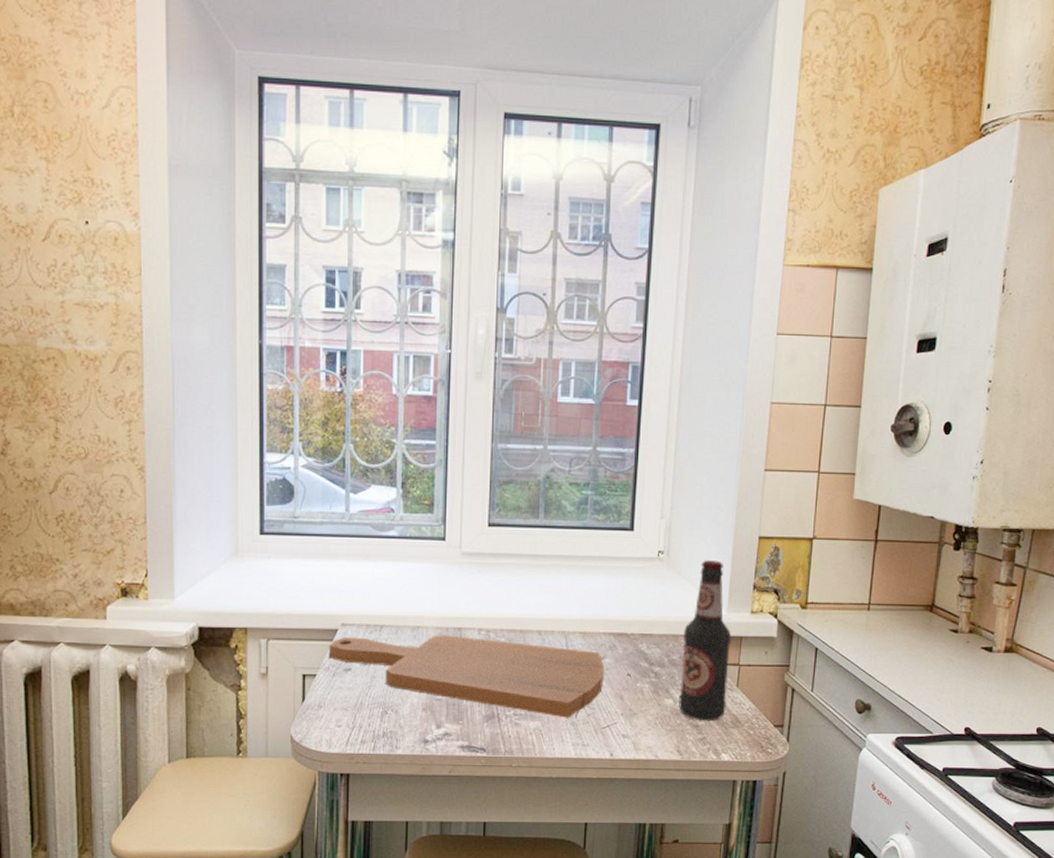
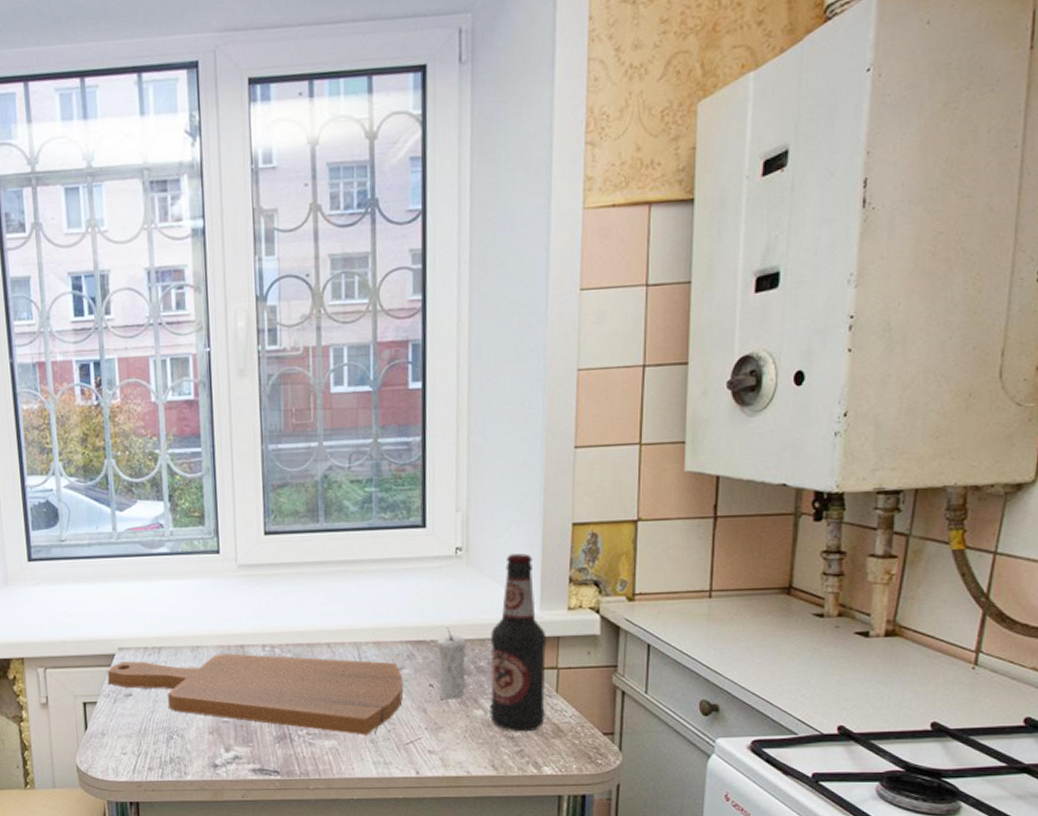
candle: none [634,622,662,690] -> present [438,627,467,701]

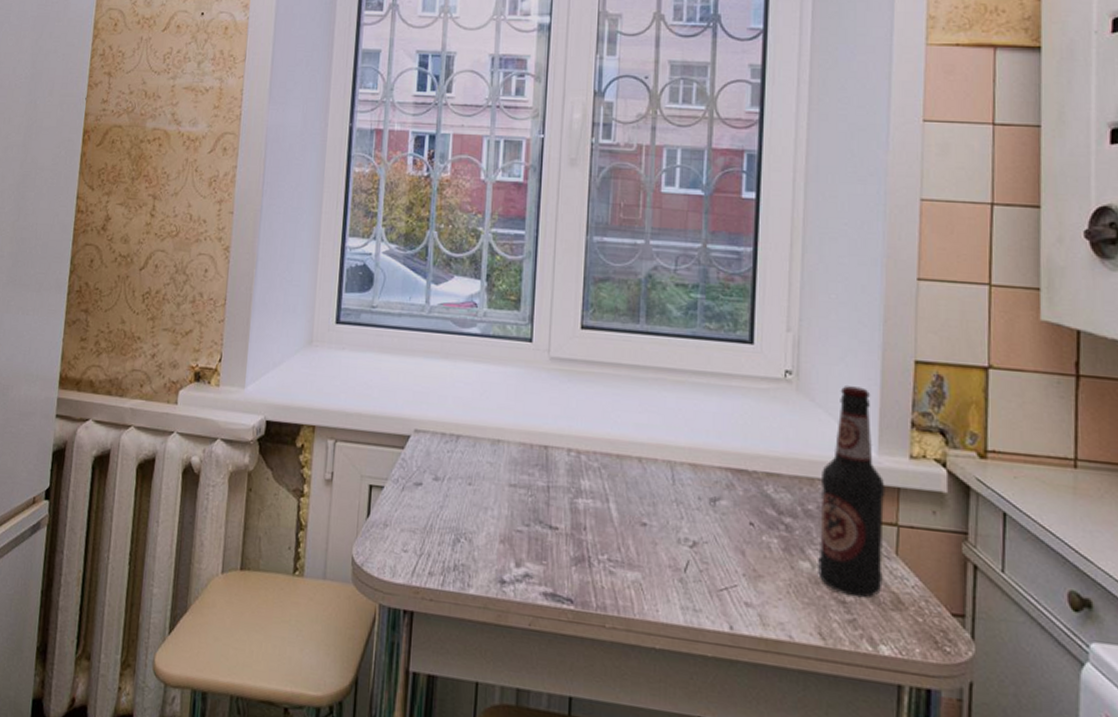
cutting board: present [107,653,404,735] -> none [398,445,721,572]
candle: present [438,627,467,701] -> none [759,458,794,547]

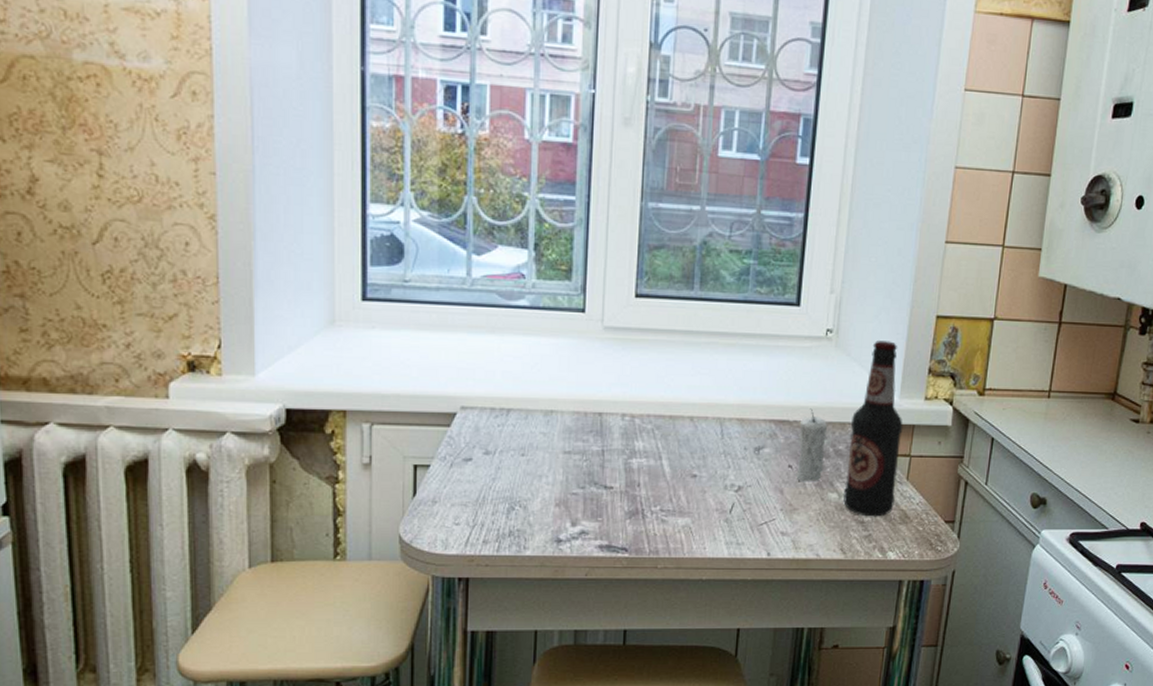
candle: none [759,458,794,547] -> present [796,408,828,483]

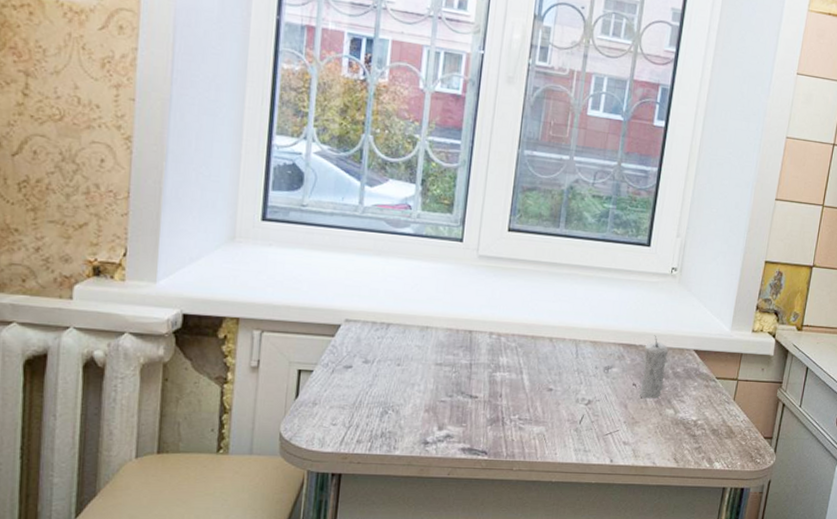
bottle: present [843,341,903,517] -> none [678,279,733,432]

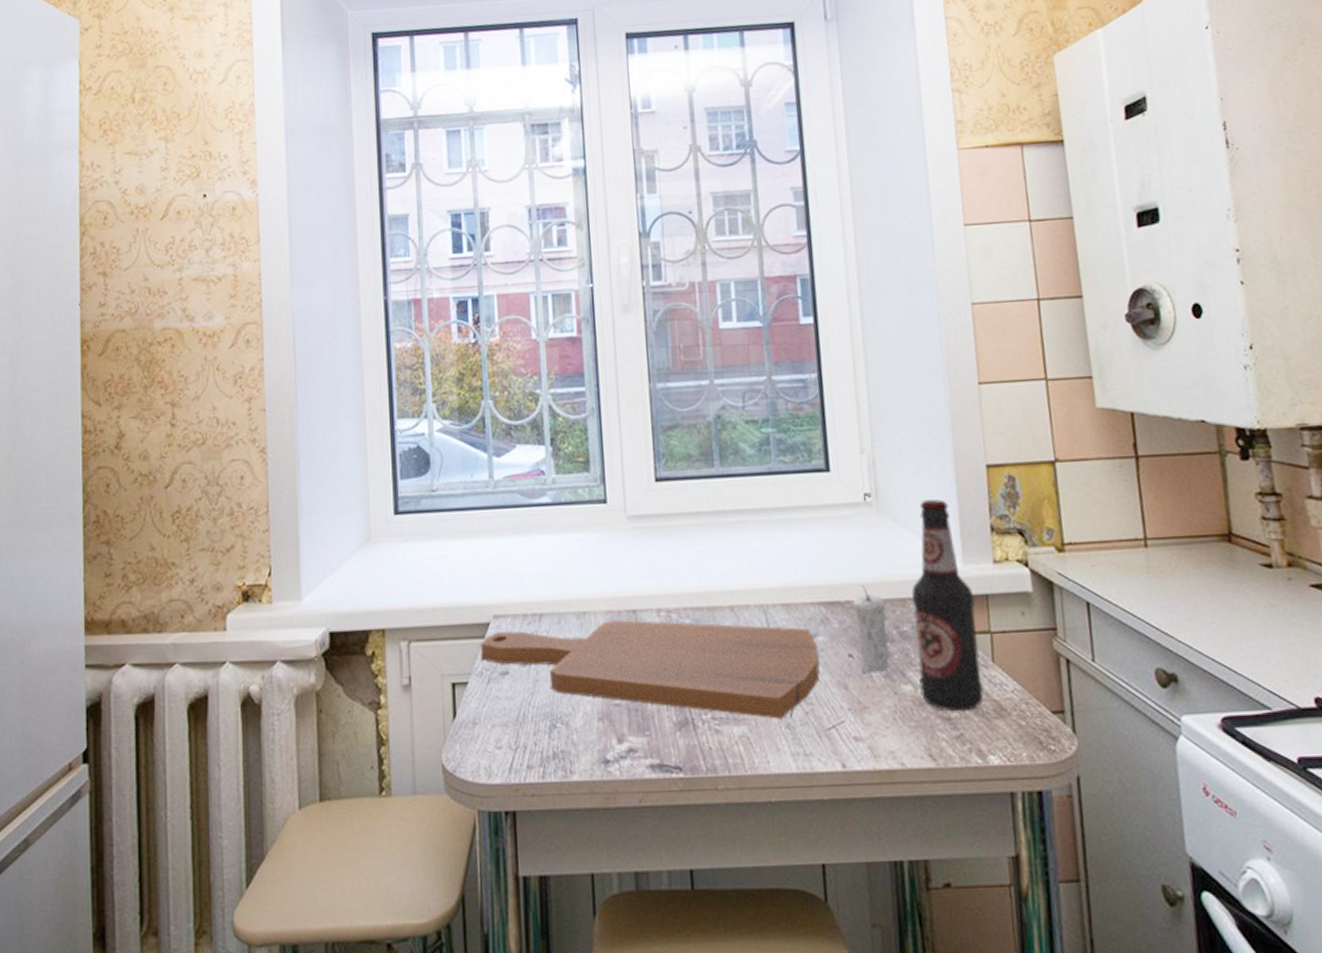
cutting board: none [328,333,612,424] -> present [480,620,820,719]
bottle: none [678,279,733,432] -> present [912,499,984,712]

